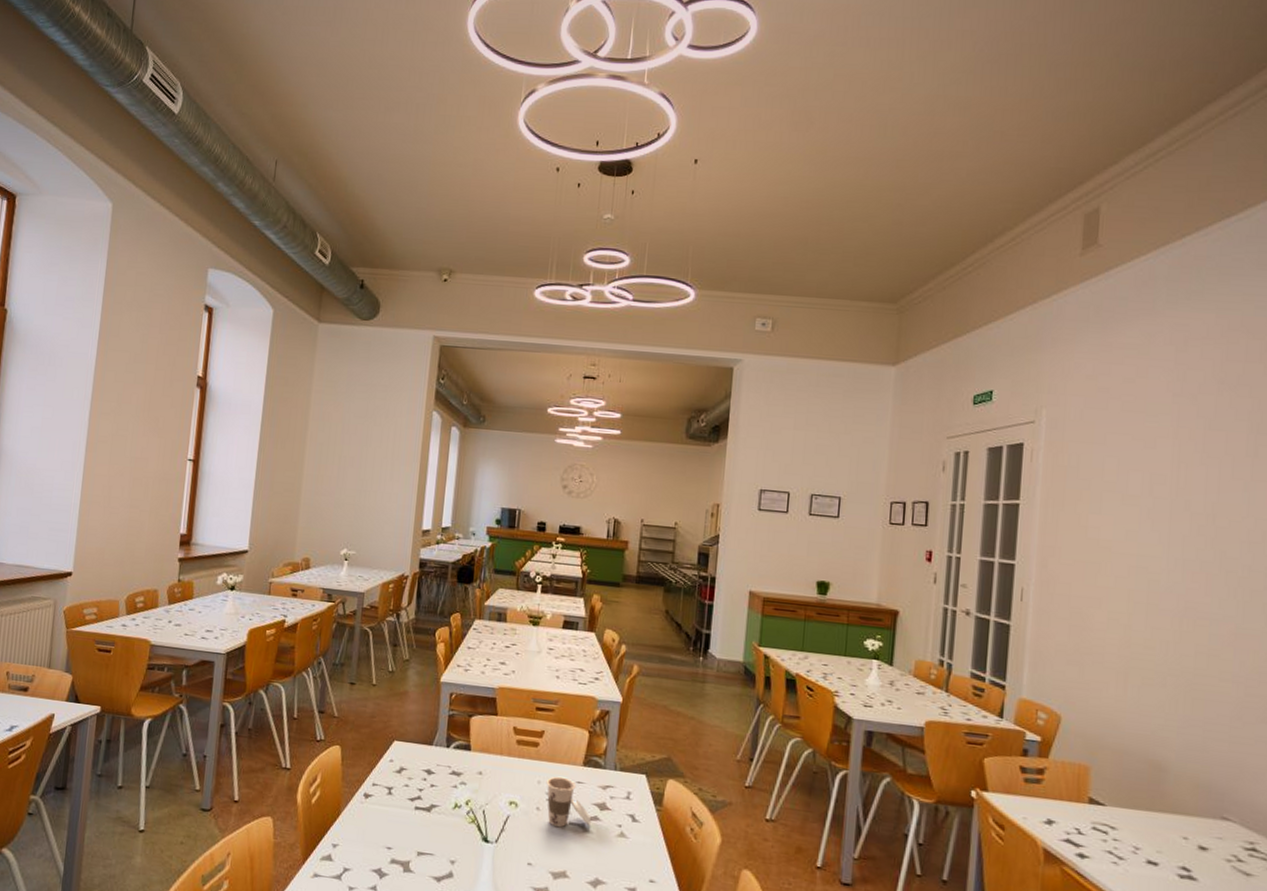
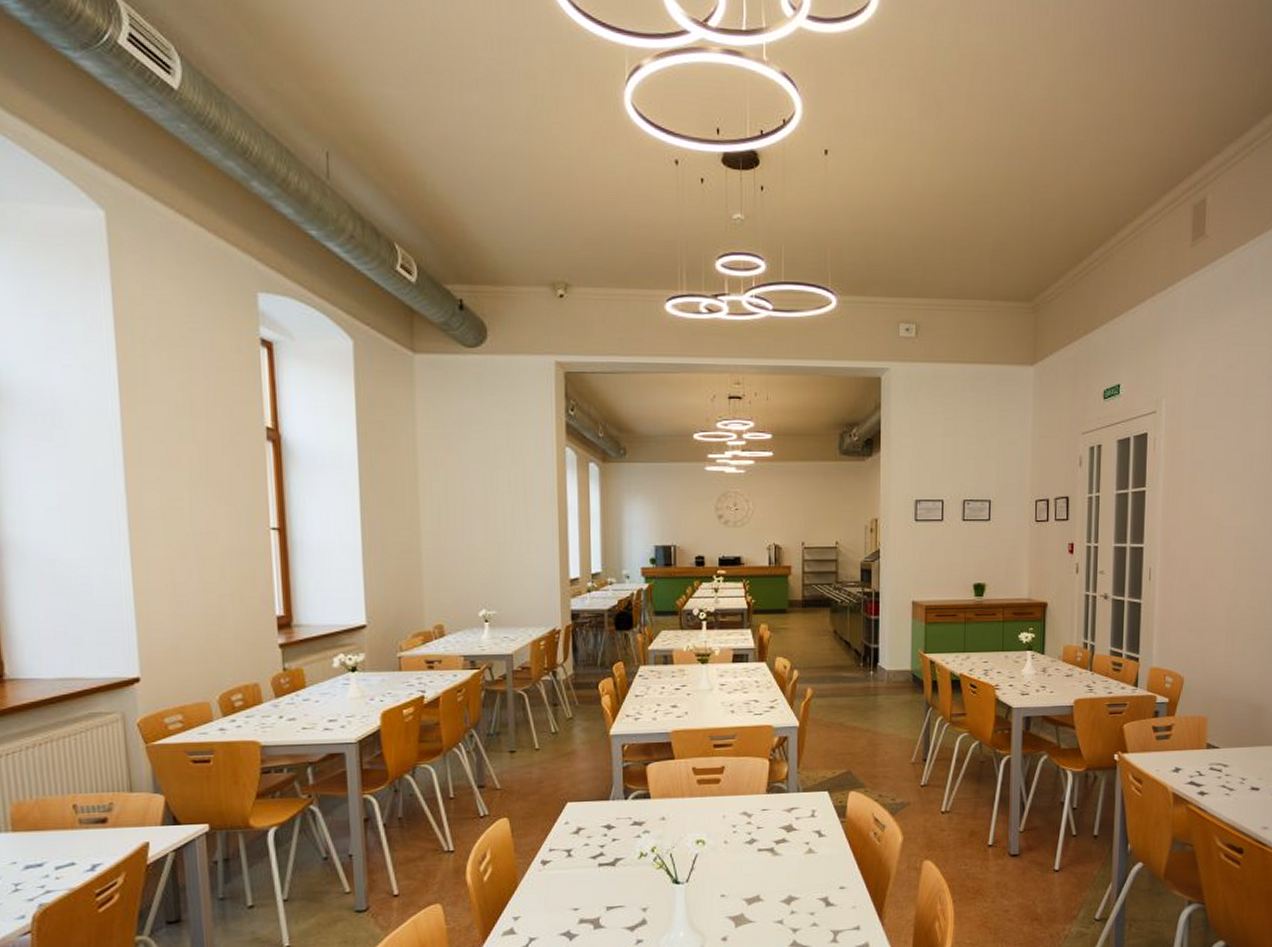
cup: present [546,776,592,828] -> none [731,807,780,856]

